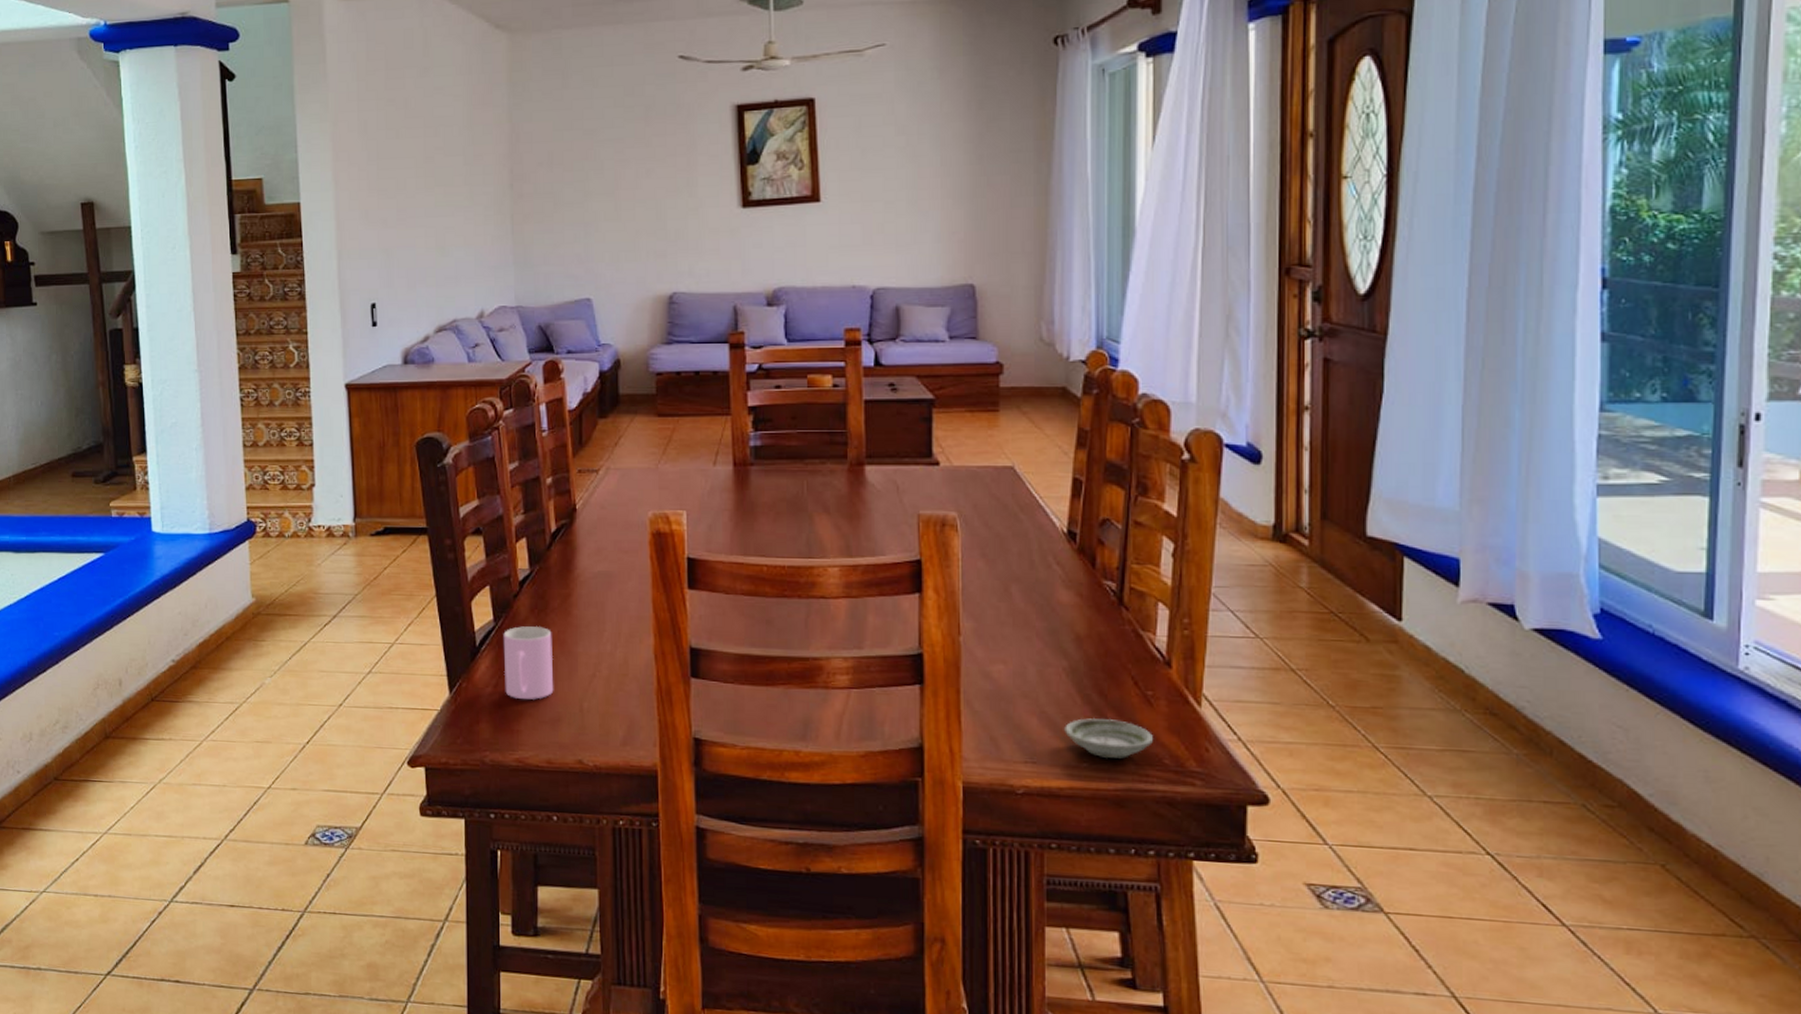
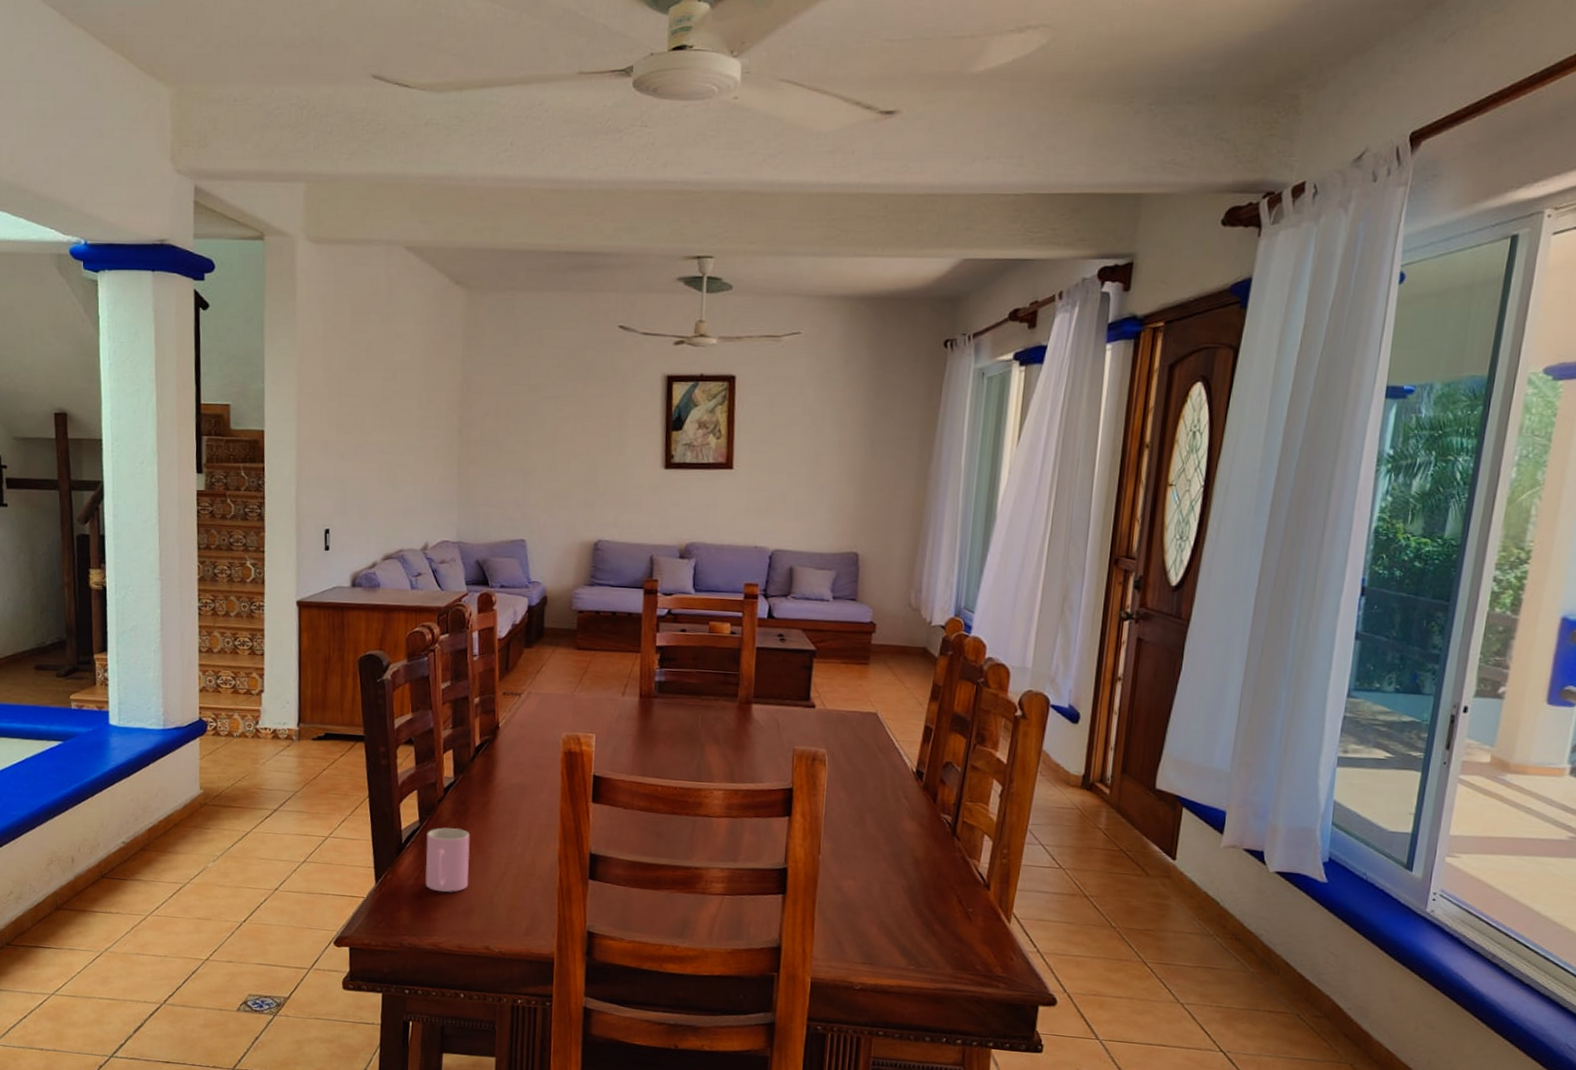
saucer: present [1065,717,1153,758] -> none [898,928,969,963]

